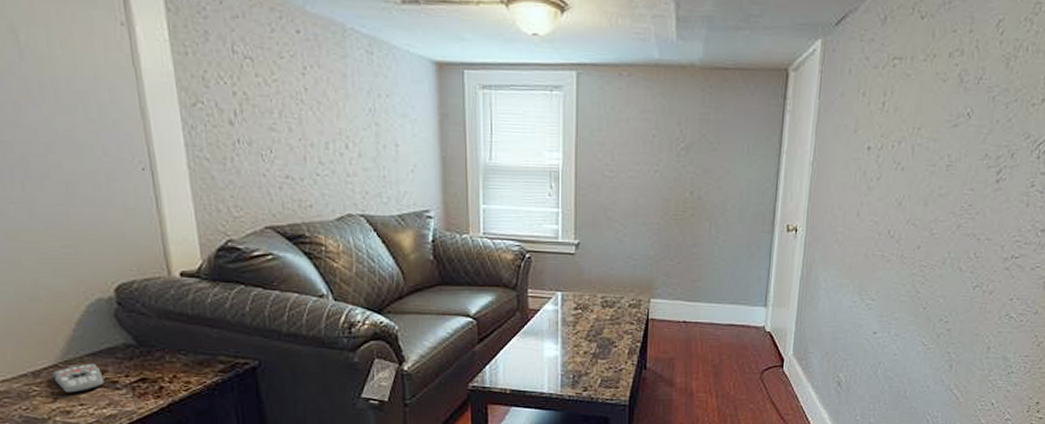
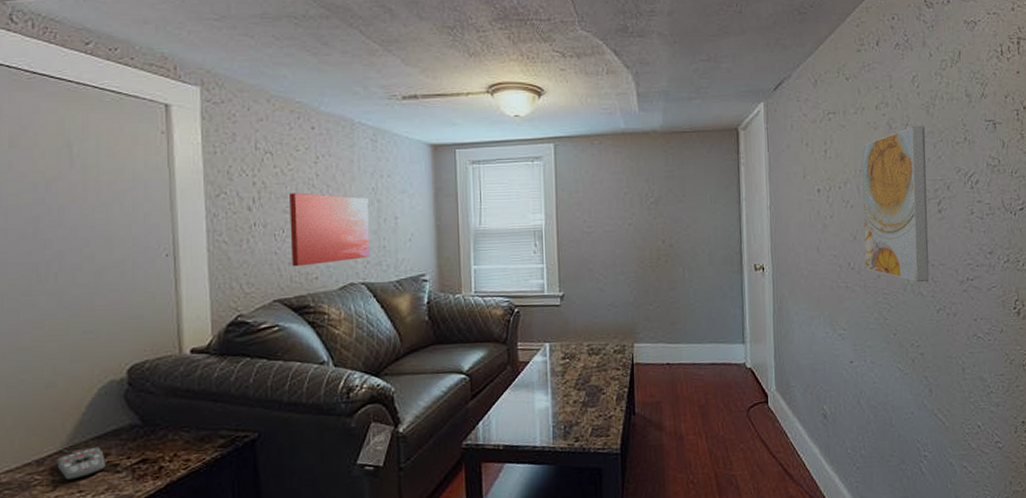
wall art: none [274,107,370,192] -> present [288,192,371,267]
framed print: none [904,80,1000,257] -> present [860,125,930,283]

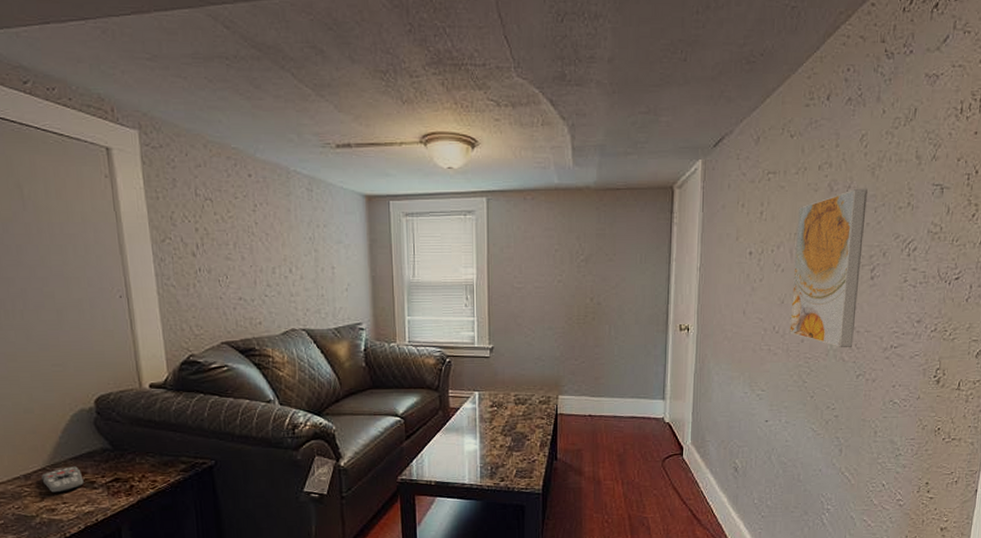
wall art: present [288,192,371,267] -> none [230,240,310,312]

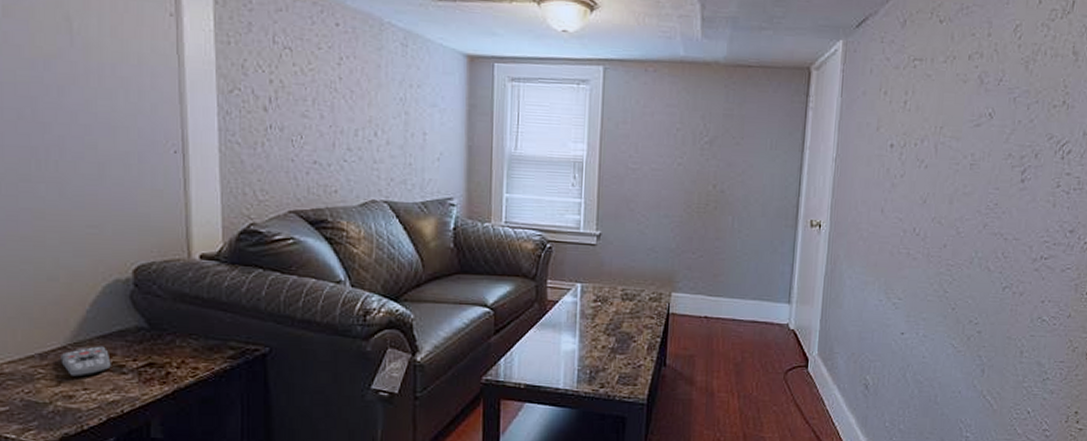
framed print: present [788,188,868,348] -> none [930,82,1020,257]

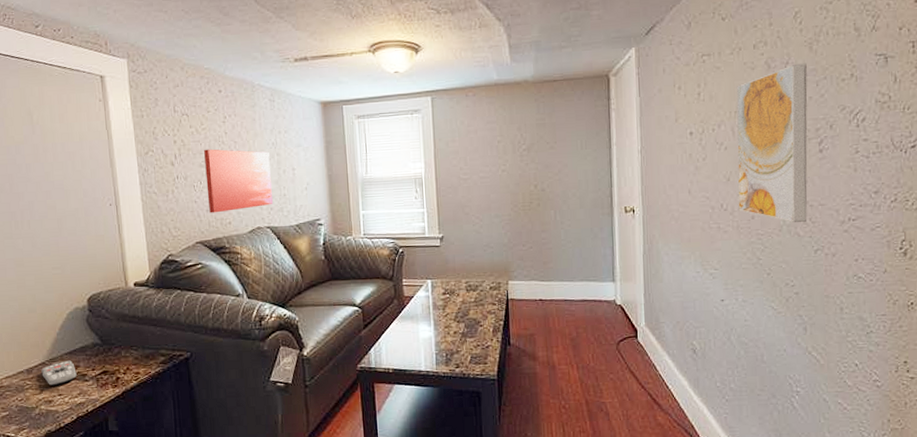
wall art: none [308,95,396,178] -> present [203,149,274,213]
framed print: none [930,82,1020,257] -> present [736,63,808,223]

